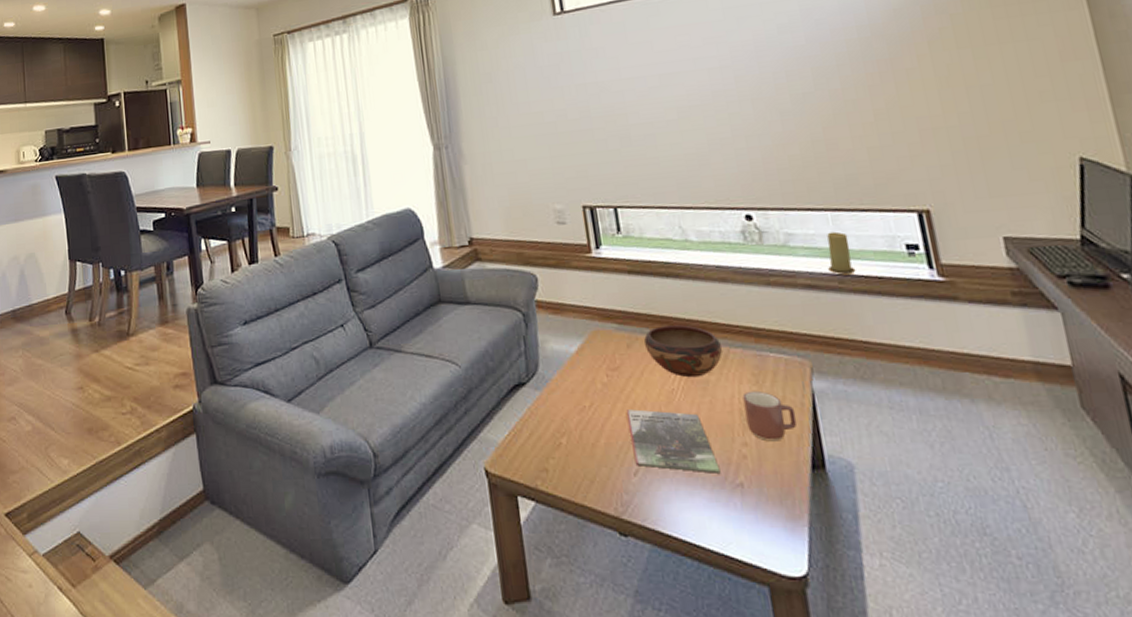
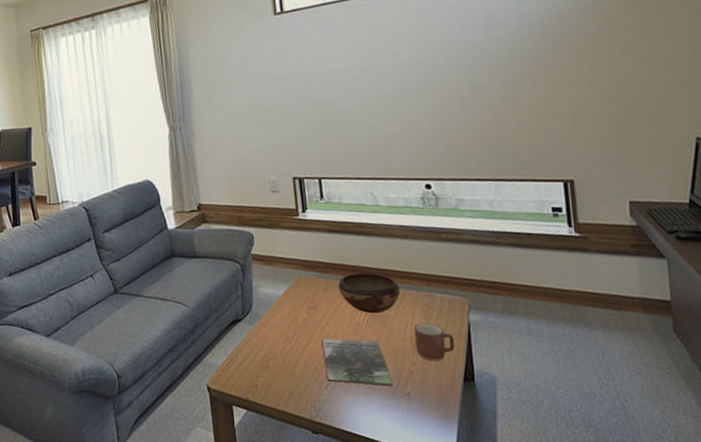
candle: present [827,231,856,275] -> none [489,197,511,232]

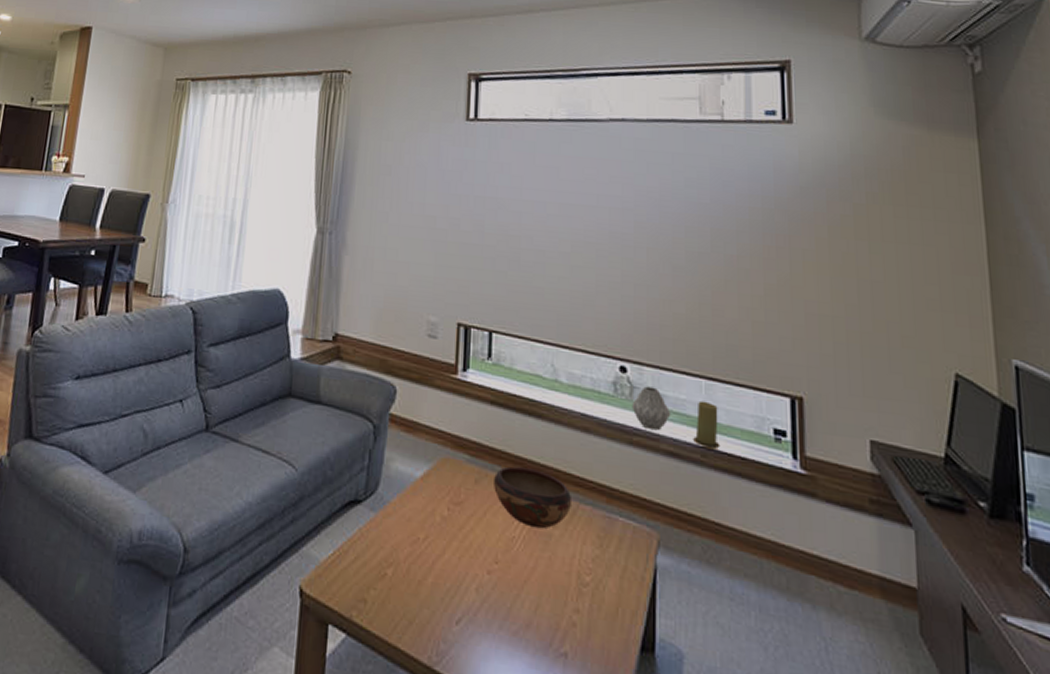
magazine: present [322,338,393,386] -> none [459,550,546,638]
mug: present [414,322,455,362] -> none [583,553,634,614]
vase: none [438,195,470,228] -> present [632,386,671,431]
candle: none [489,197,511,232] -> present [693,400,720,450]

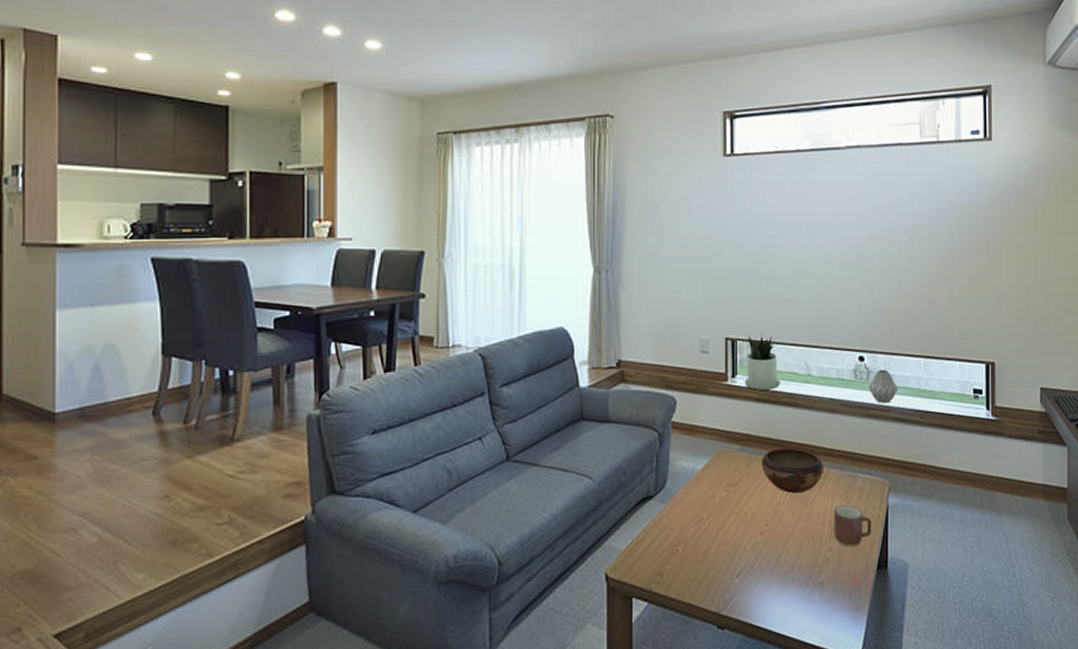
planter: none [477,324,521,393] -> present [744,335,781,390]
mug: none [583,553,634,614] -> present [834,505,872,547]
candle: present [693,400,720,450] -> none [915,375,935,412]

